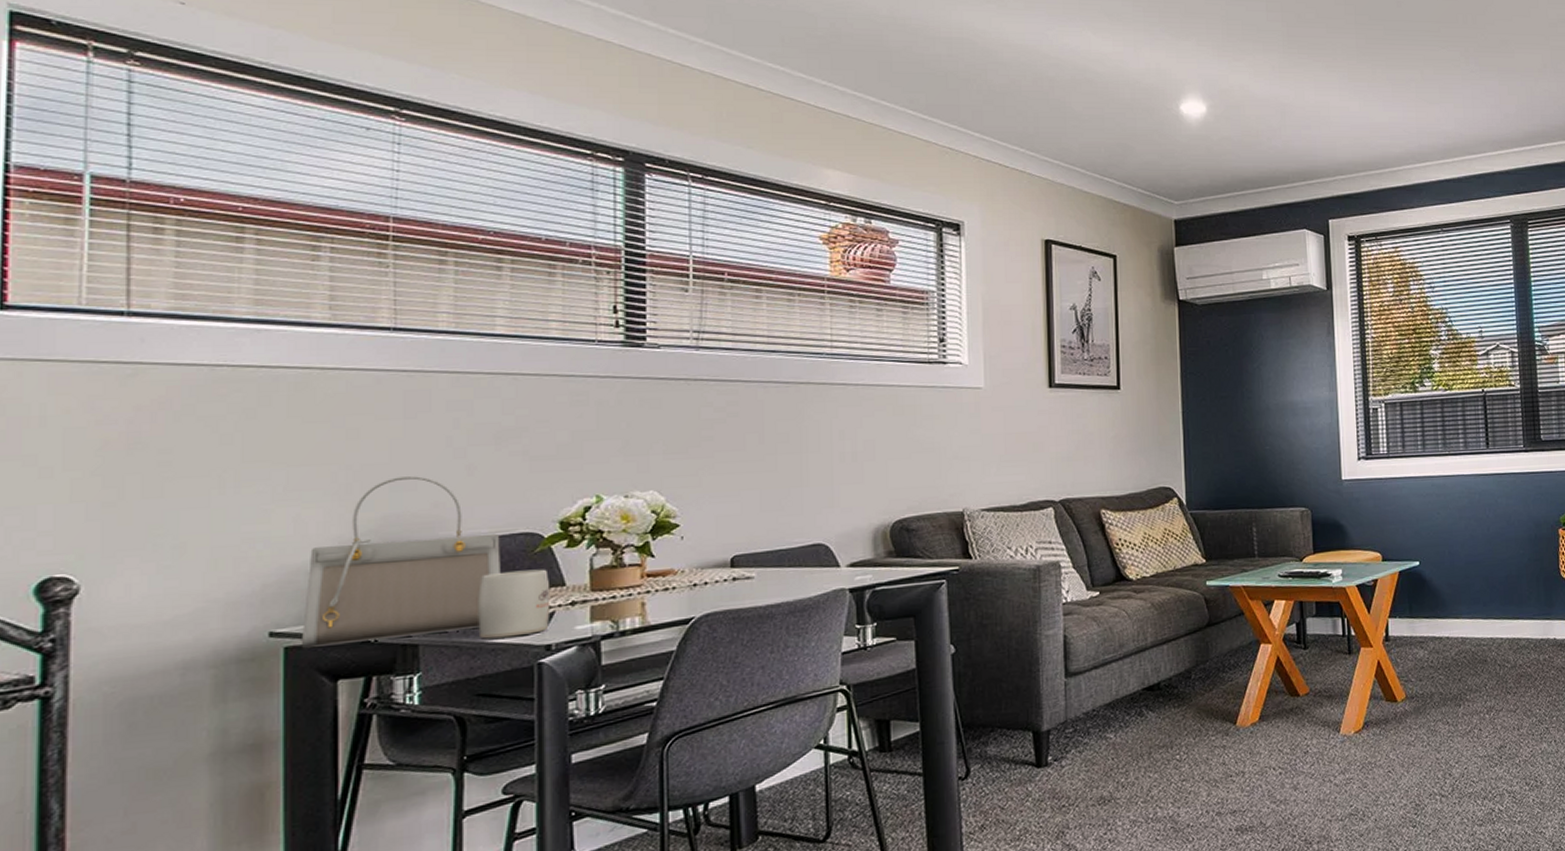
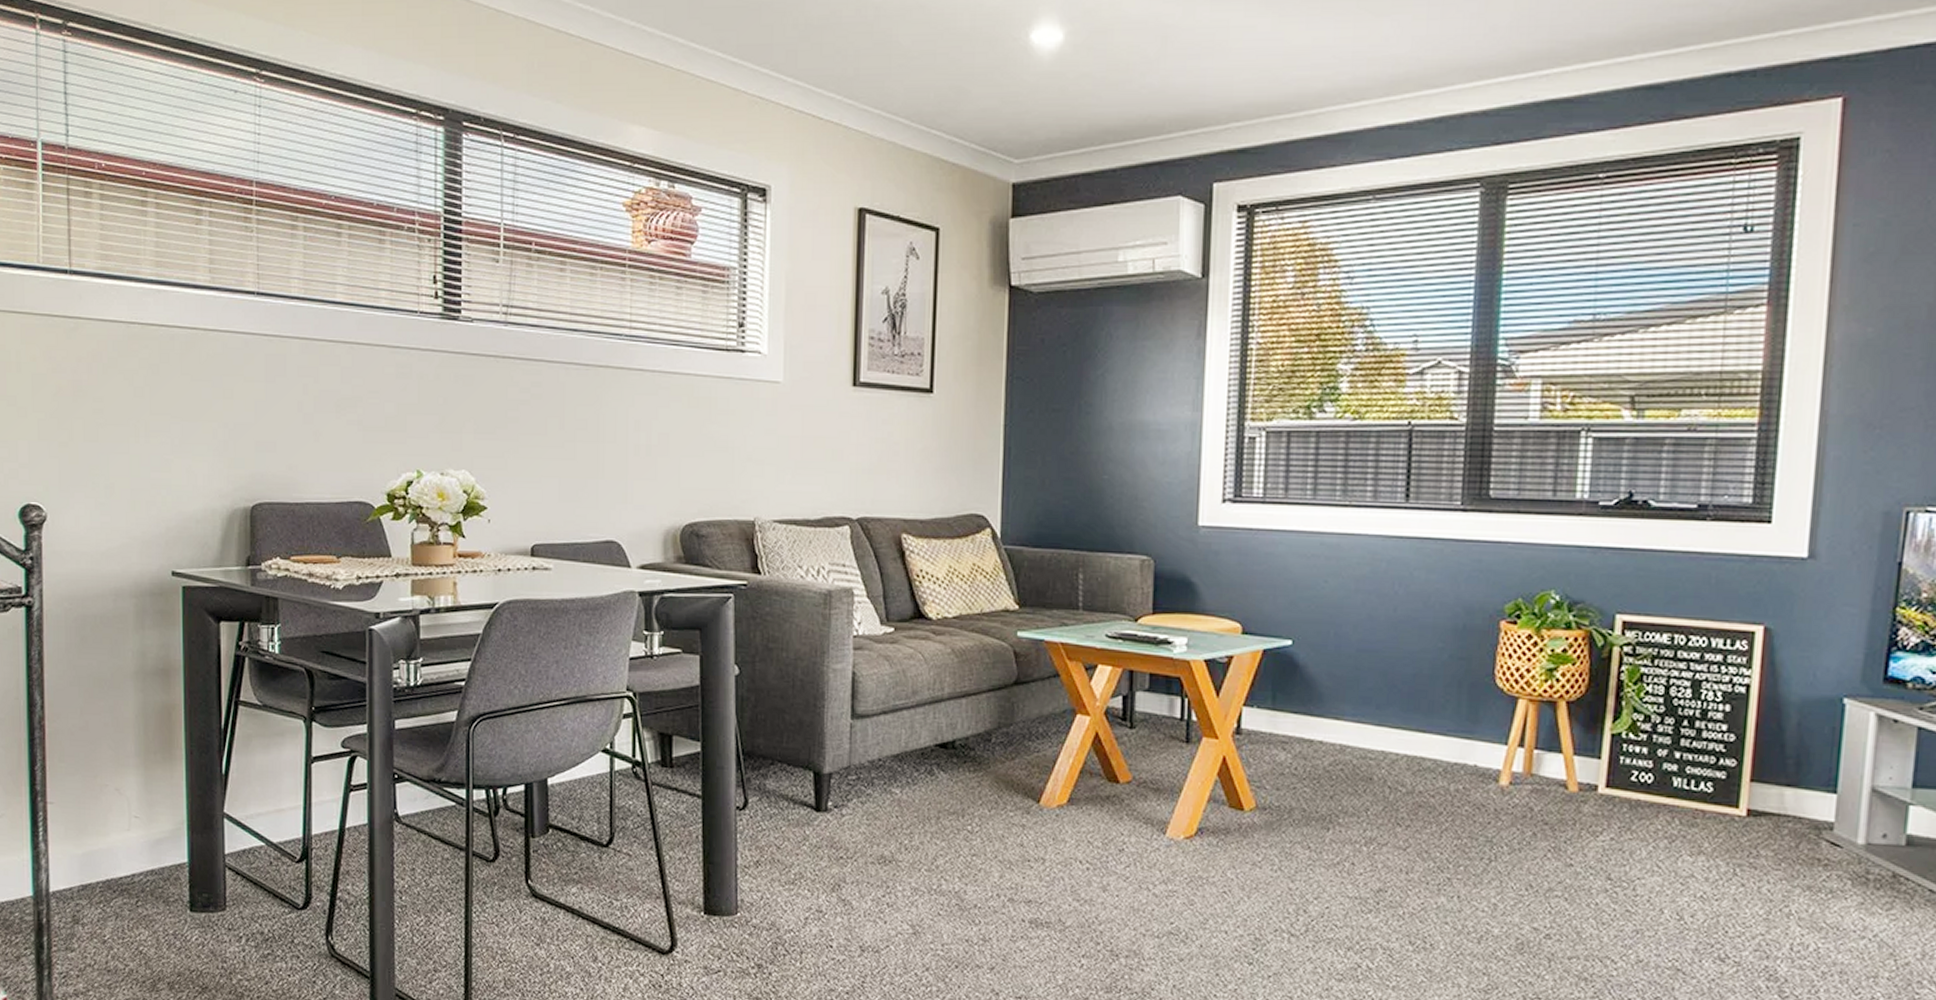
handbag: present [302,475,500,649] -> none [195,437,340,591]
mug: present [478,569,551,639] -> none [323,537,379,601]

